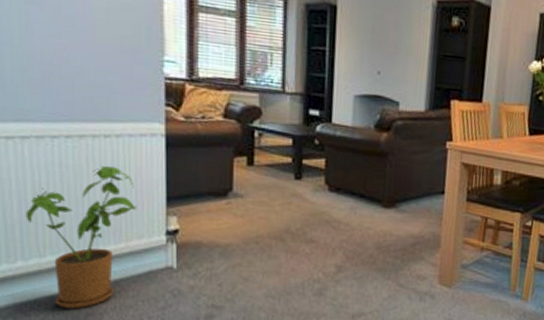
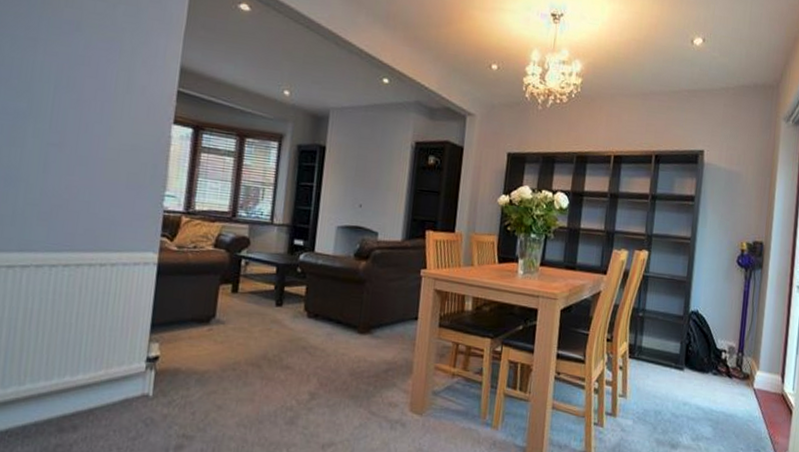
house plant: present [25,166,137,309] -> none [12,293,122,440]

